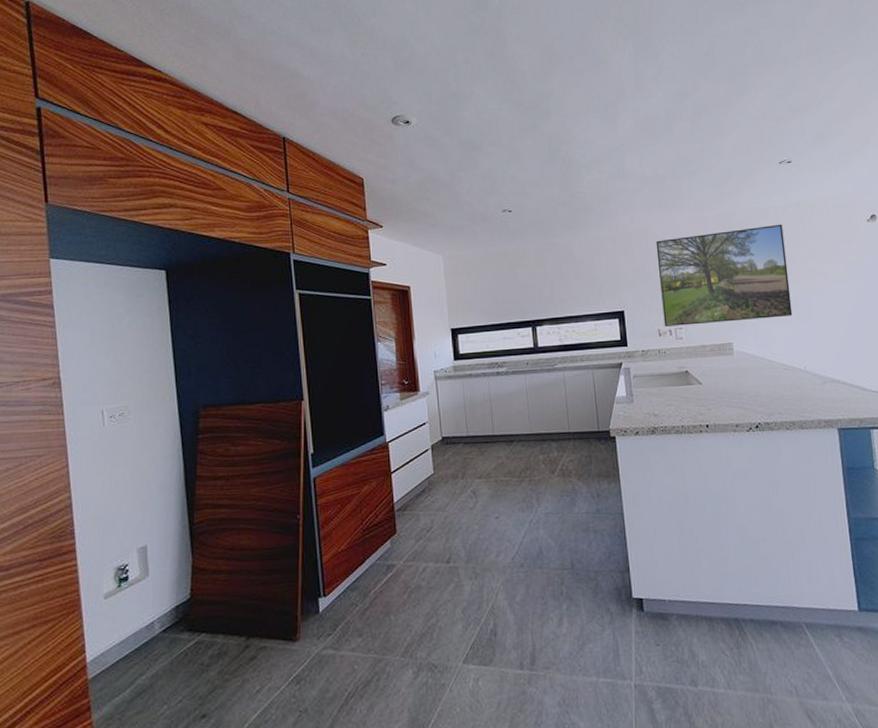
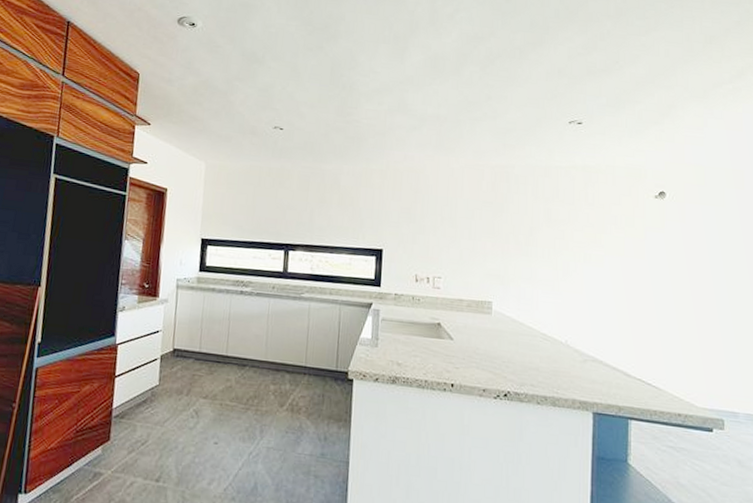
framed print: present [656,224,793,327] -> none [422,182,563,284]

